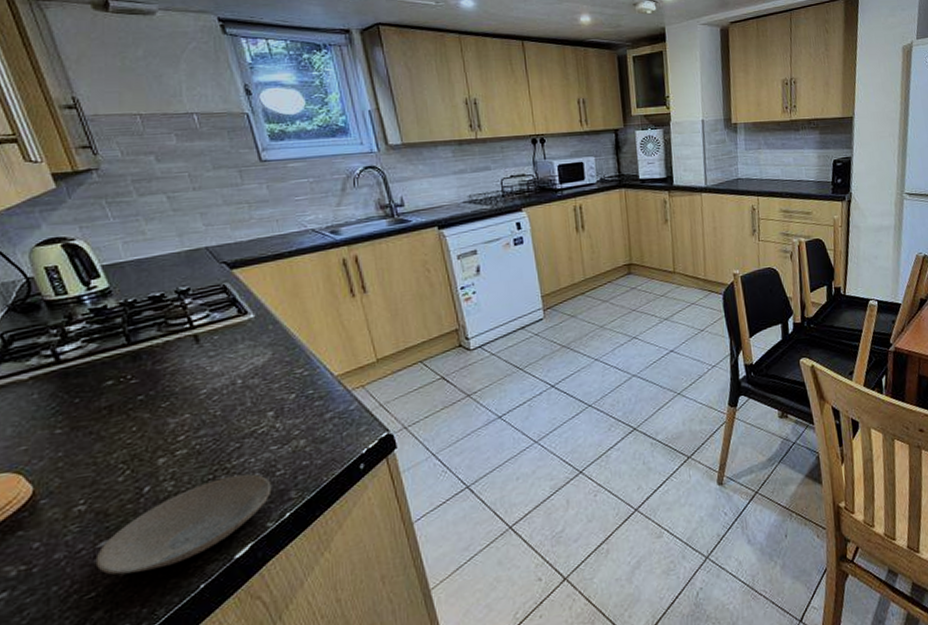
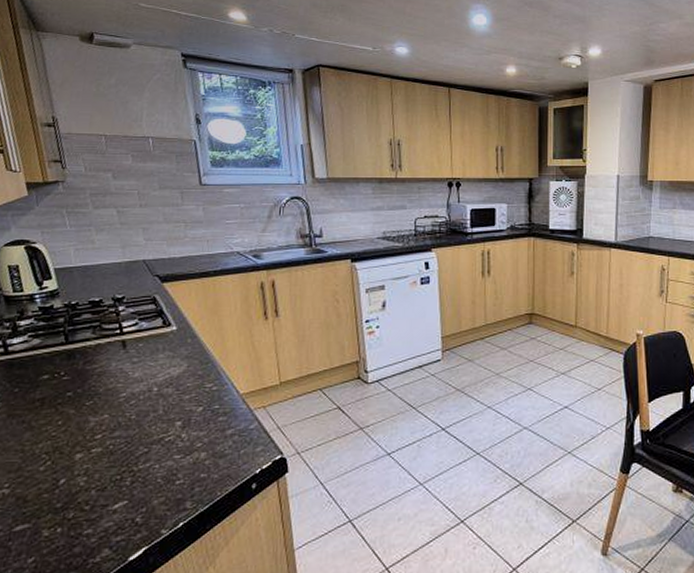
plate: present [95,474,272,575] -> none [9,478,171,560]

